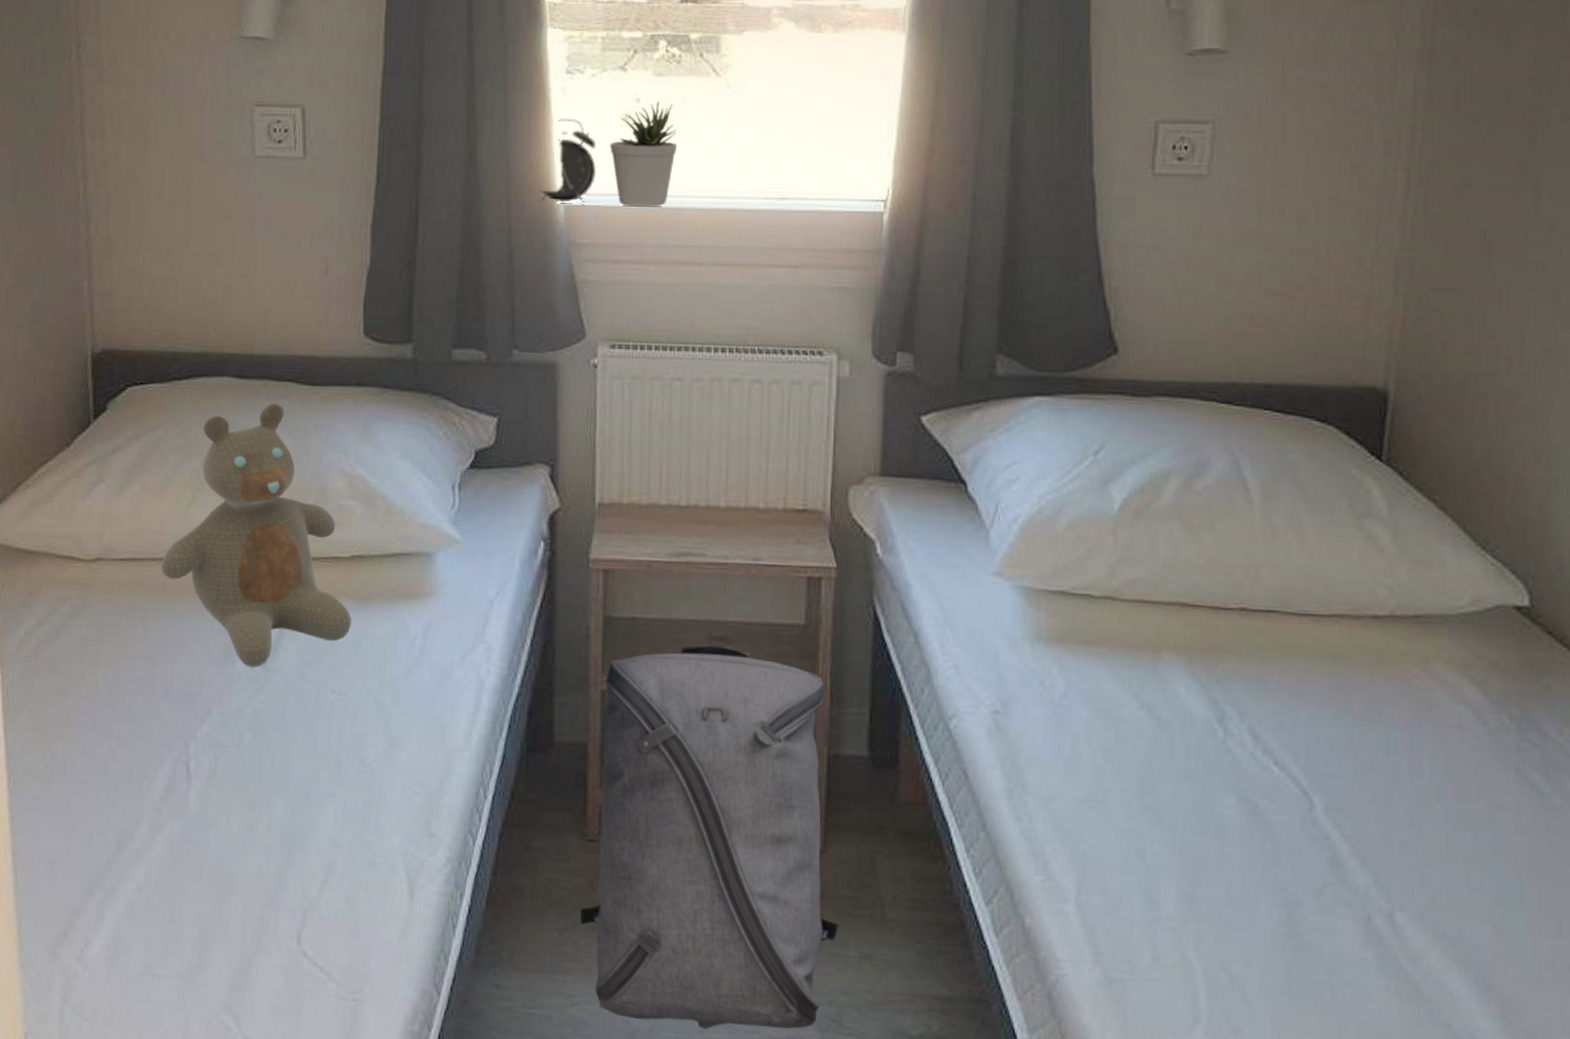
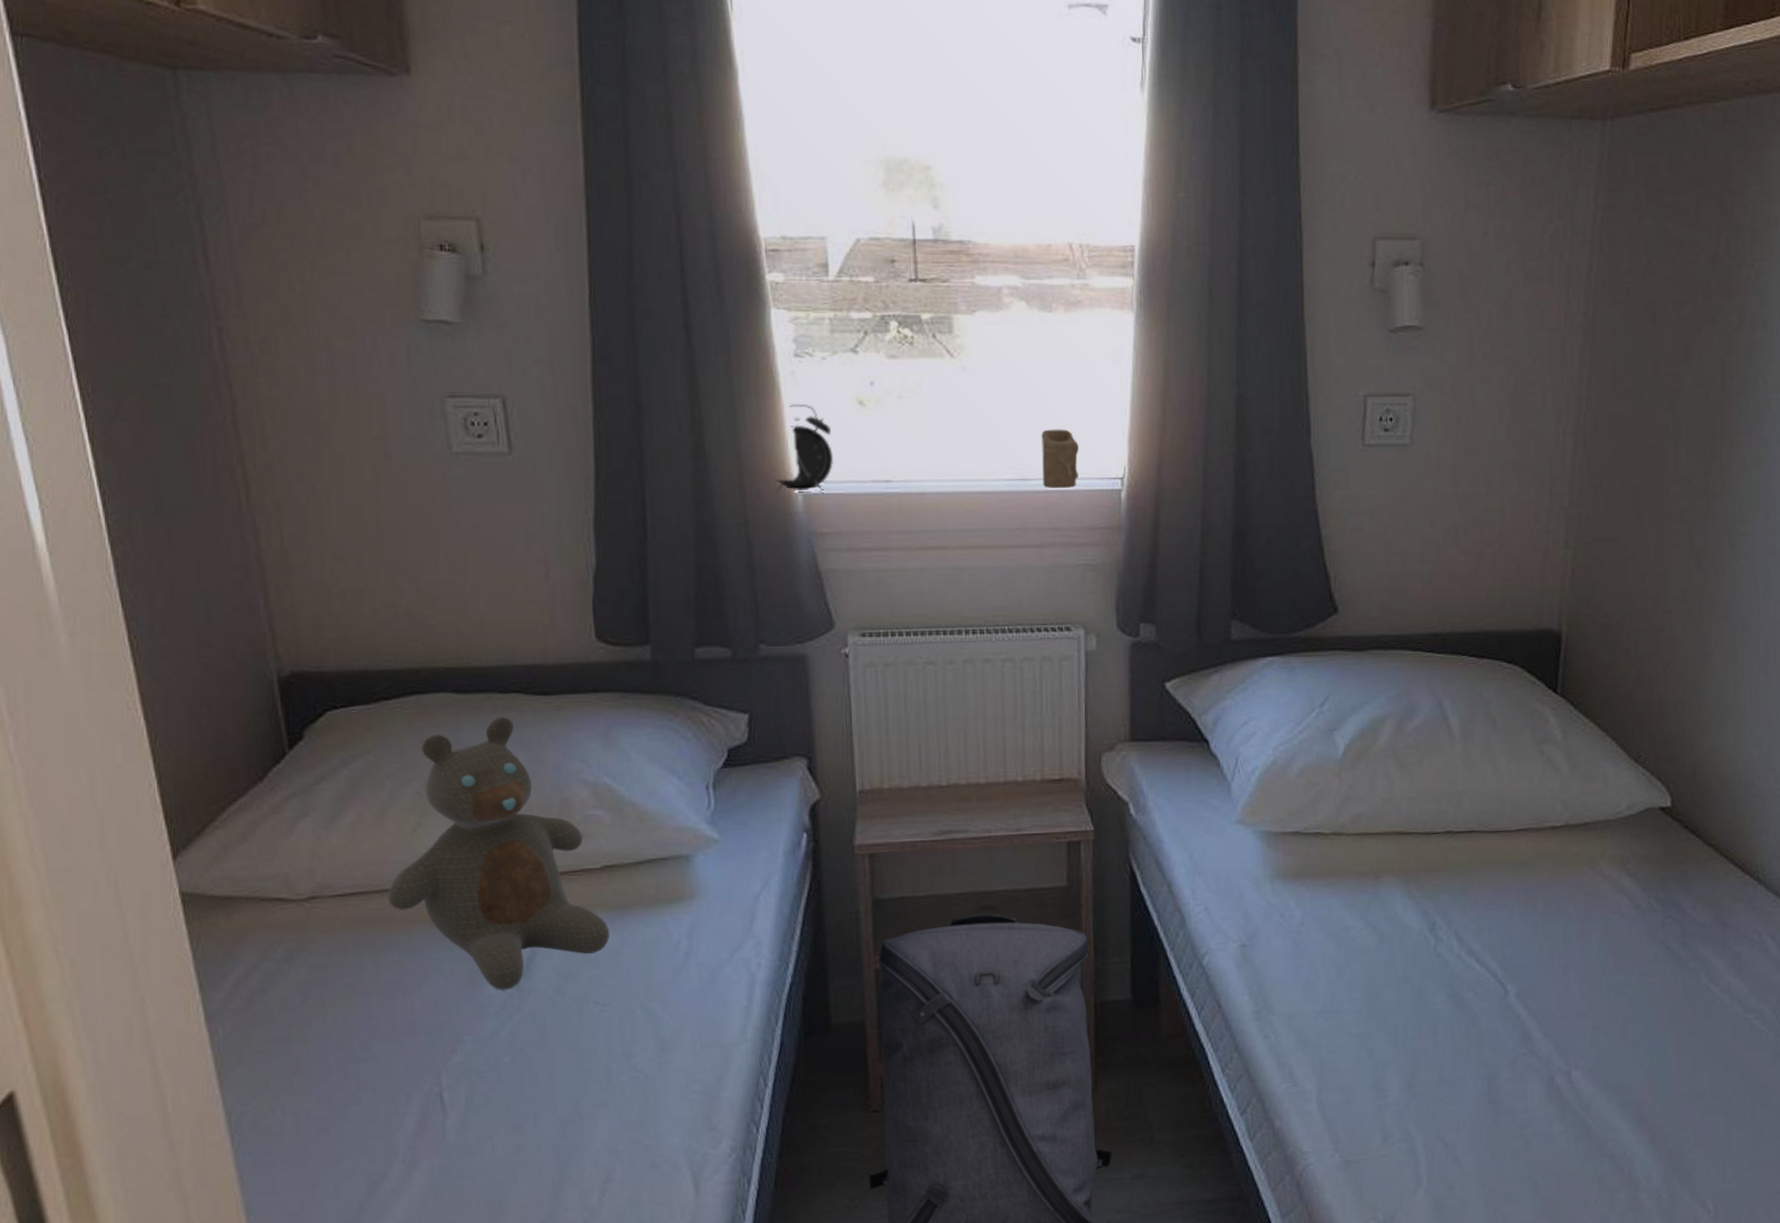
potted plant: present [610,101,678,207] -> none [846,384,916,493]
candle: none [802,149,841,210] -> present [1041,429,1079,489]

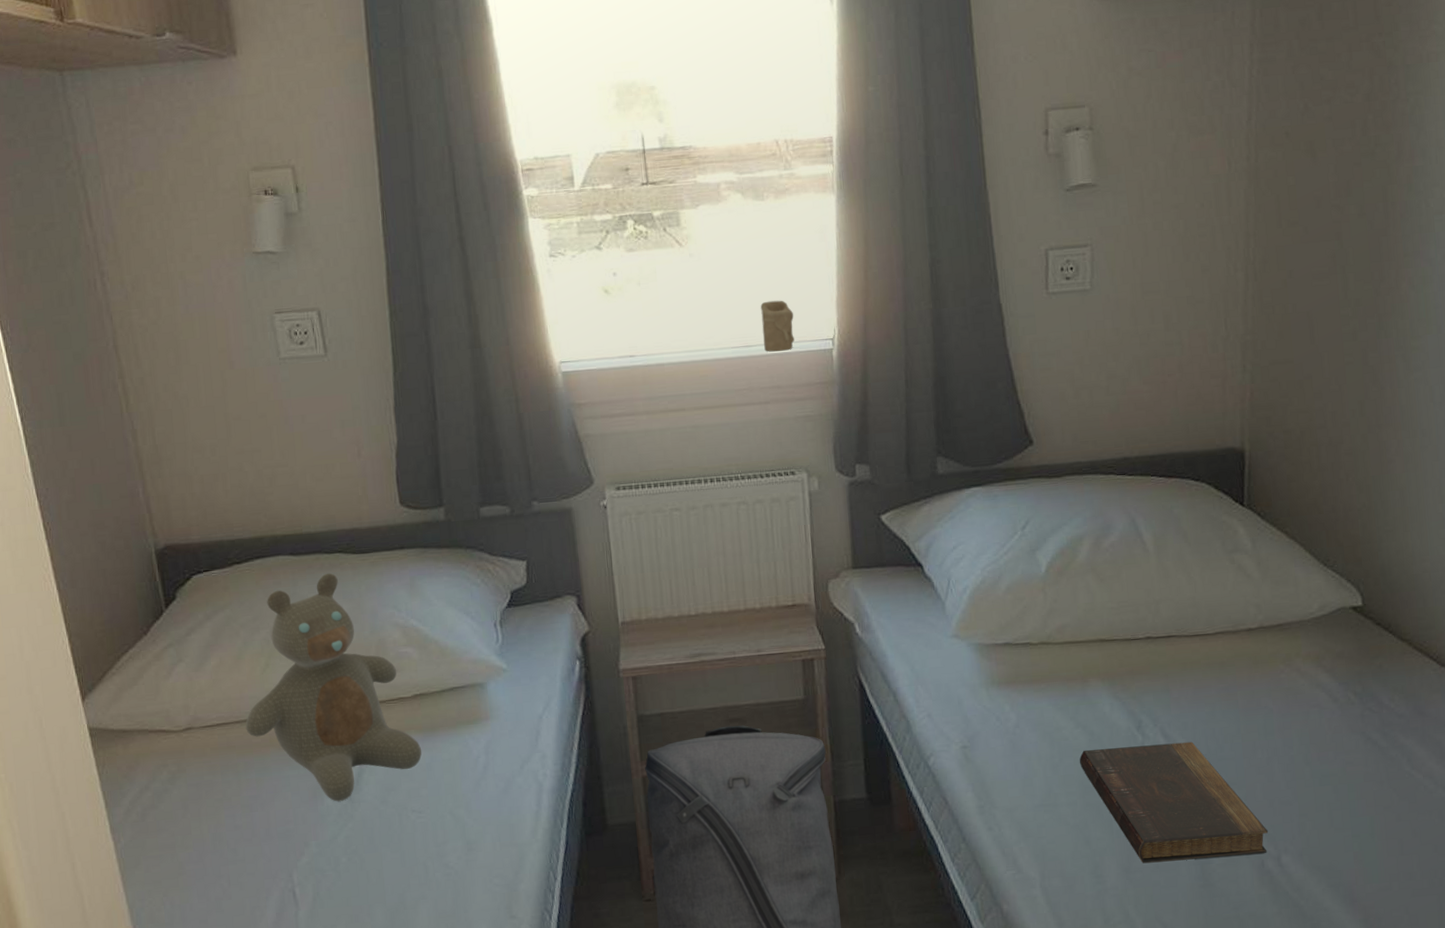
alarm clock: present [776,404,833,493] -> none [539,296,586,373]
book: none [1366,946,1560,1078] -> present [1079,741,1269,864]

